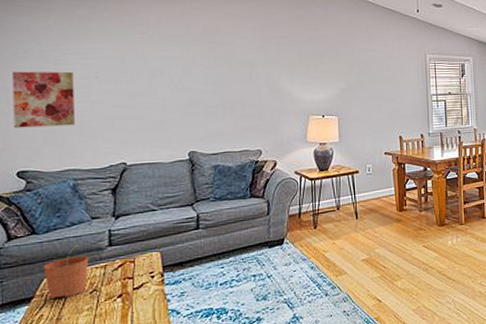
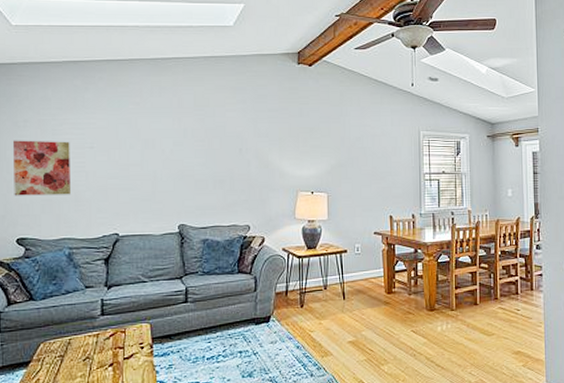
plant pot: present [44,244,89,300] -> none [40,312,83,365]

